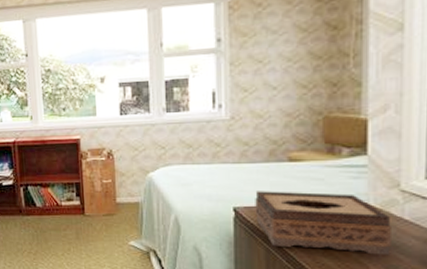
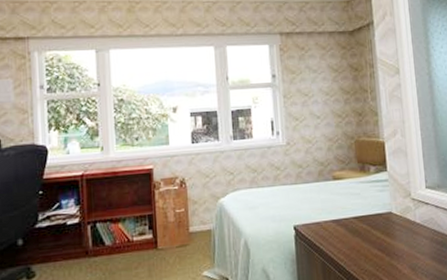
tissue box: present [255,191,393,256] -> none [310,205,412,259]

